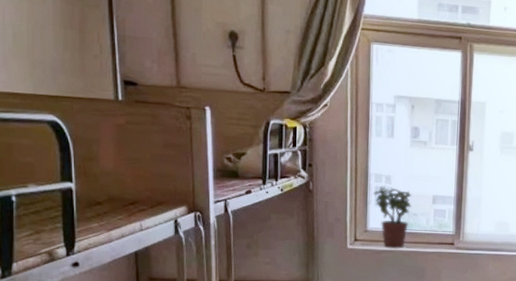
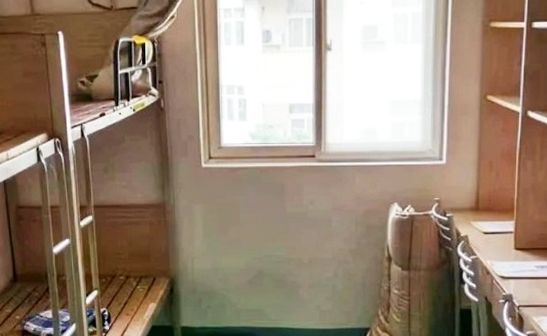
potted plant: present [373,186,412,250] -> none [226,98,266,166]

